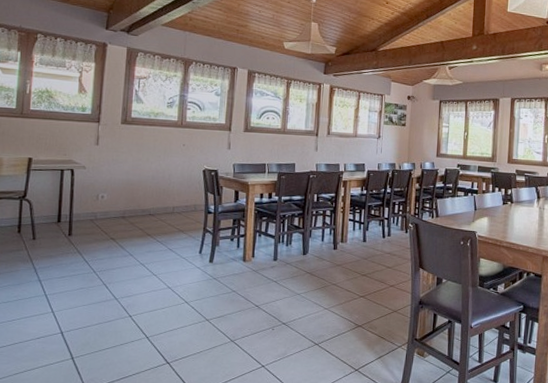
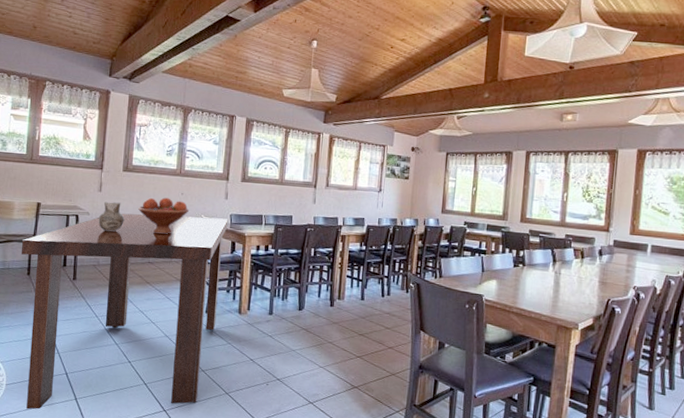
dining table: none [11,166,231,373] -> present [22,213,228,410]
ceramic pitcher: none [95,155,124,186] -> present [98,201,125,232]
fruit bowl: none [138,149,192,186] -> present [138,197,190,235]

